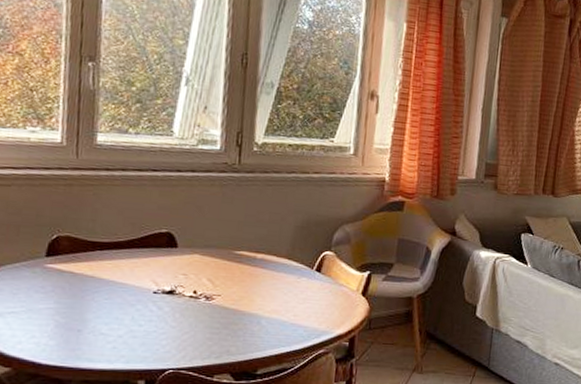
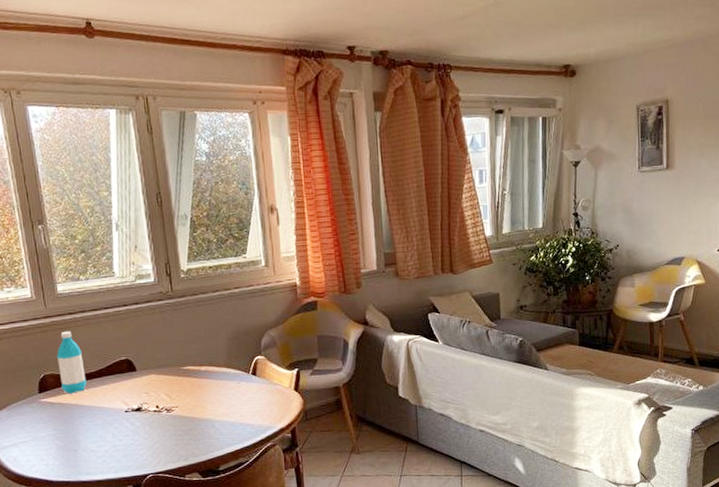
water bottle: none [77,188,114,263] -> present [56,331,87,394]

